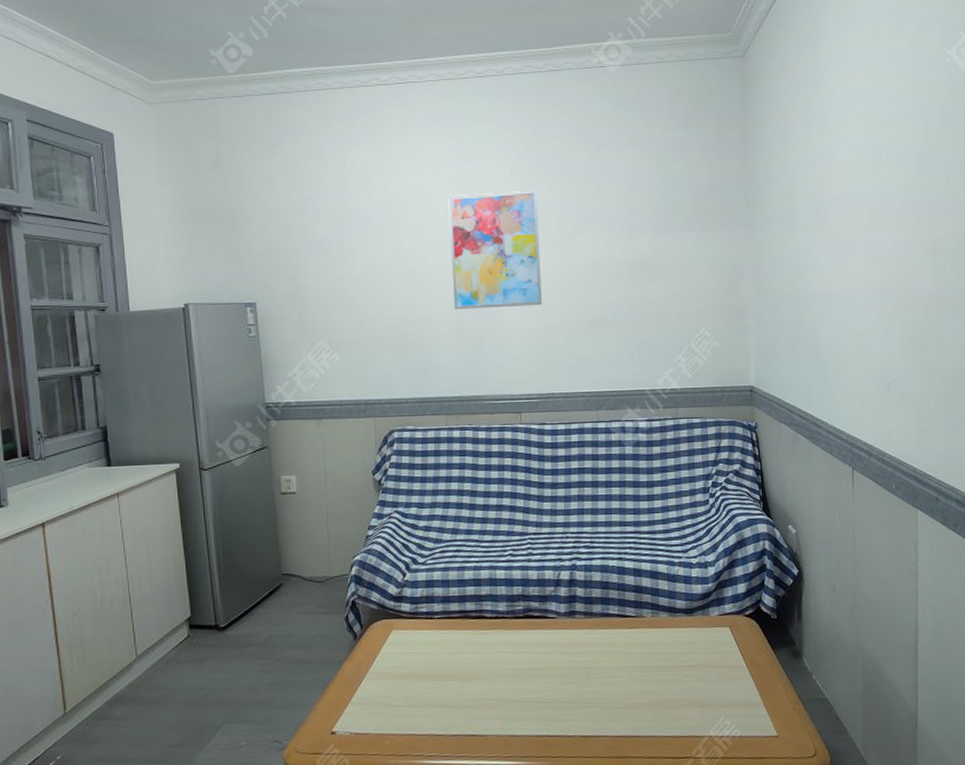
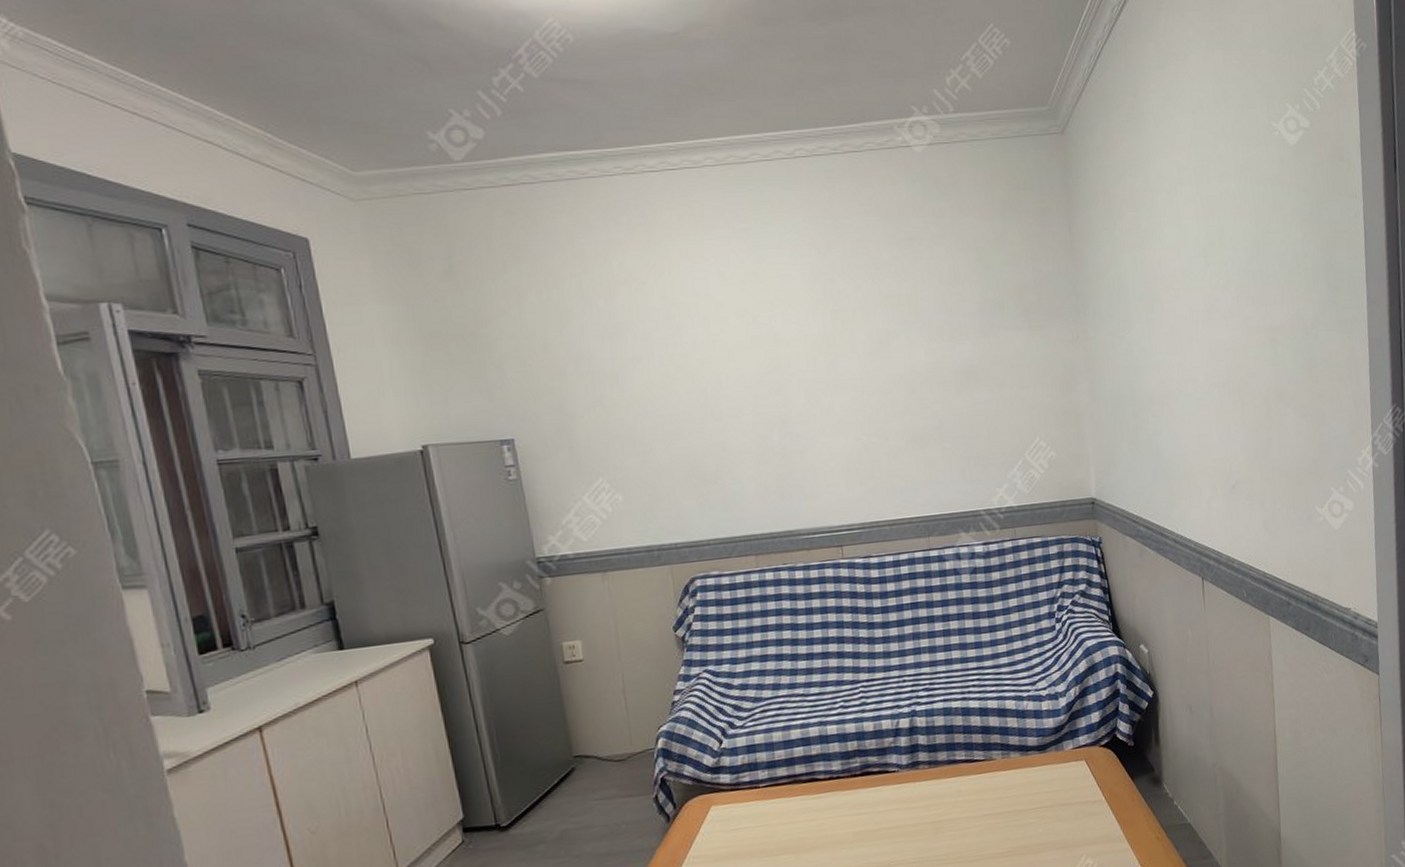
wall art: present [448,190,542,309] -> none [739,291,858,433]

